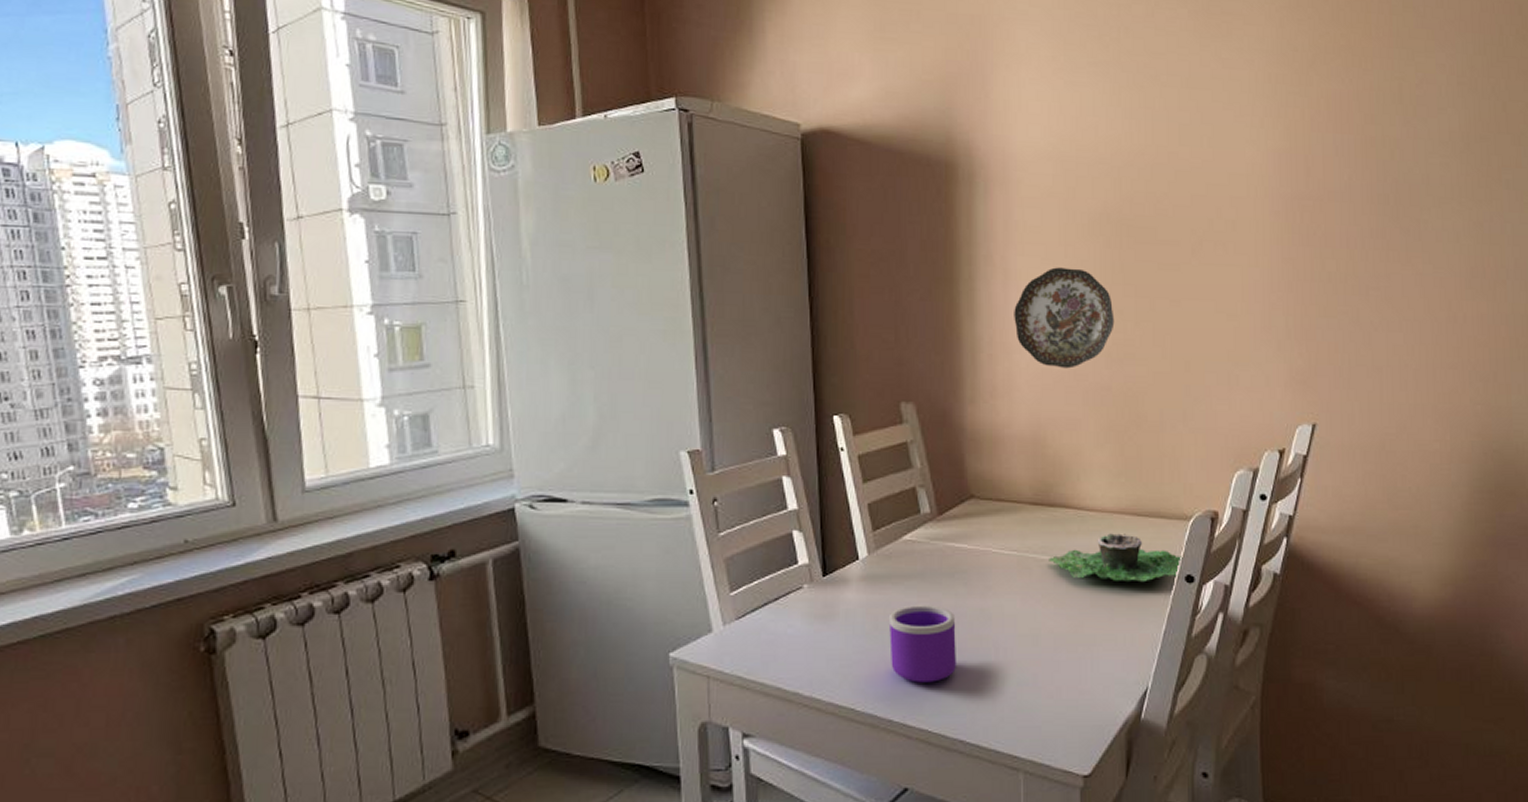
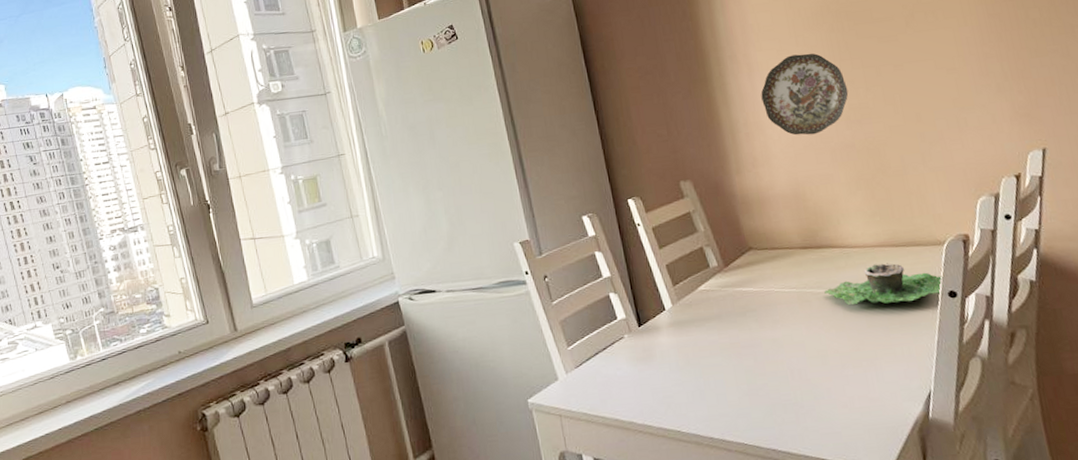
mug: present [889,605,956,683] -> none [697,340,760,405]

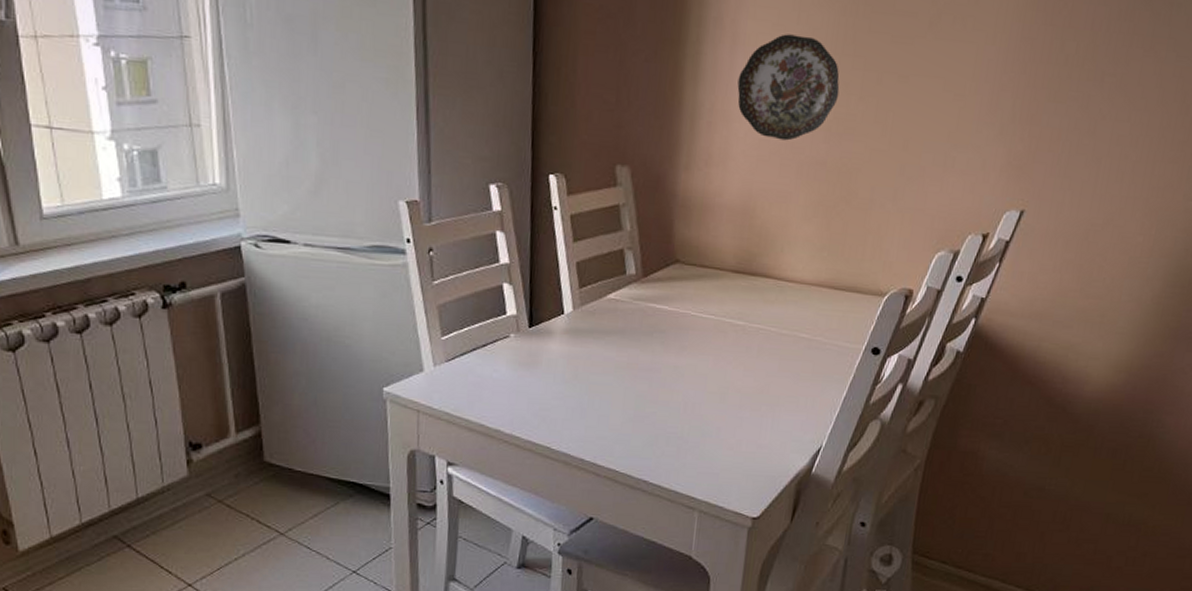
succulent planter: present [824,263,944,305] -> none [744,304,873,352]

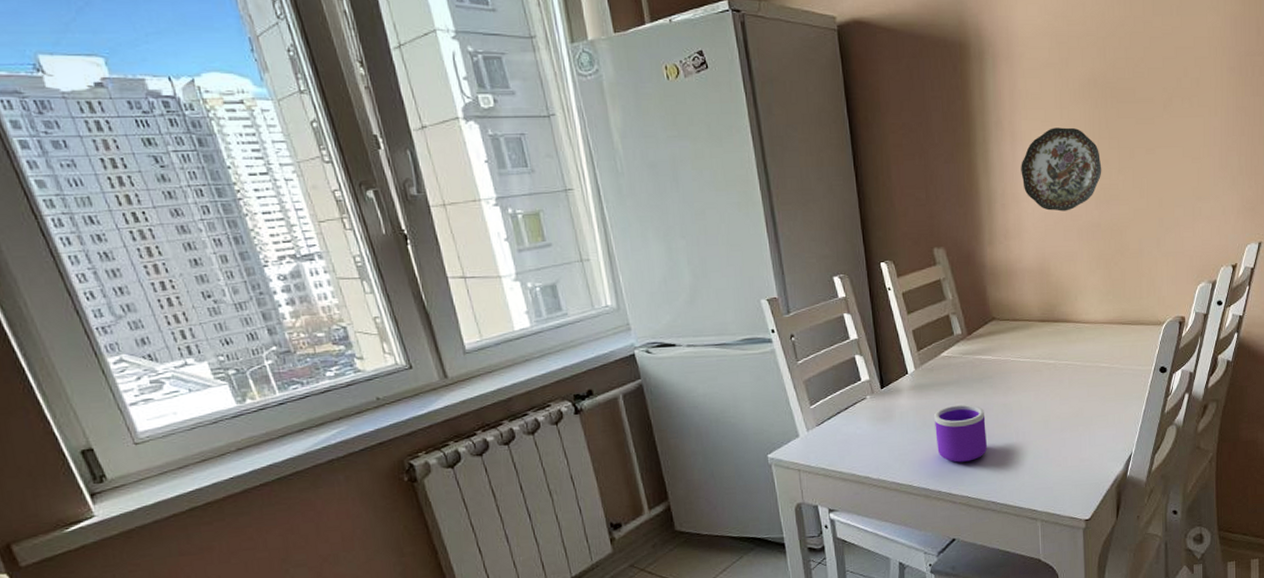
mug: none [586,359,650,429] -> present [934,404,987,463]

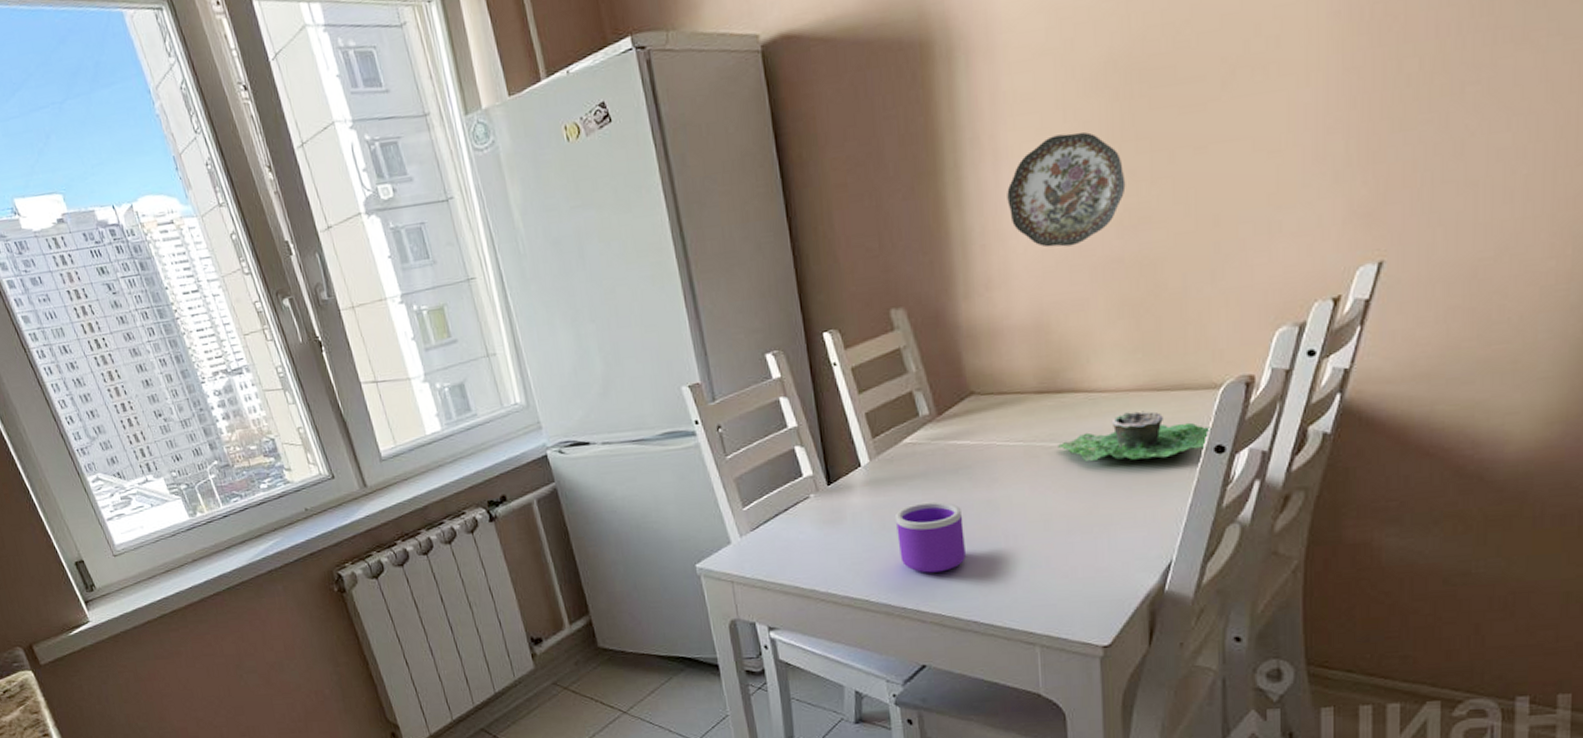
succulent planter: none [1055,339,1158,376] -> present [1058,411,1212,461]

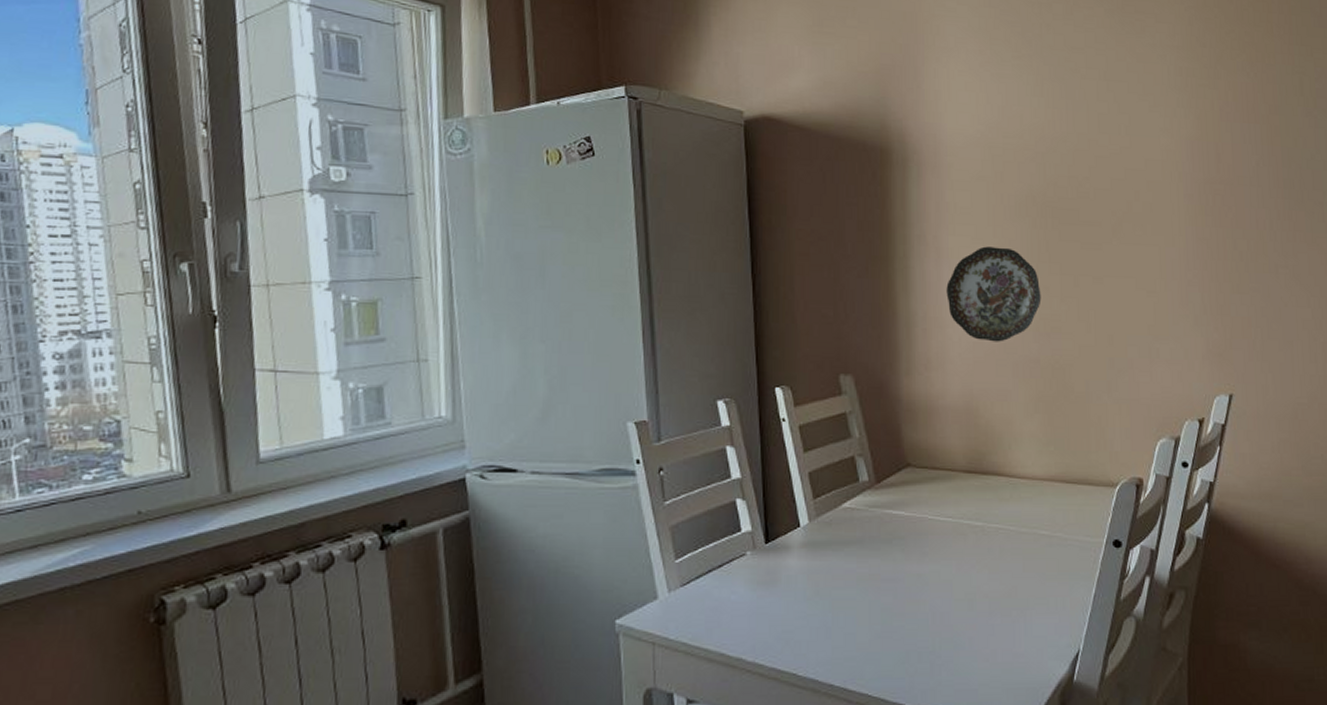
mug: present [896,501,966,573] -> none [830,571,894,647]
succulent planter: present [1058,411,1212,461] -> none [983,500,1111,548]

